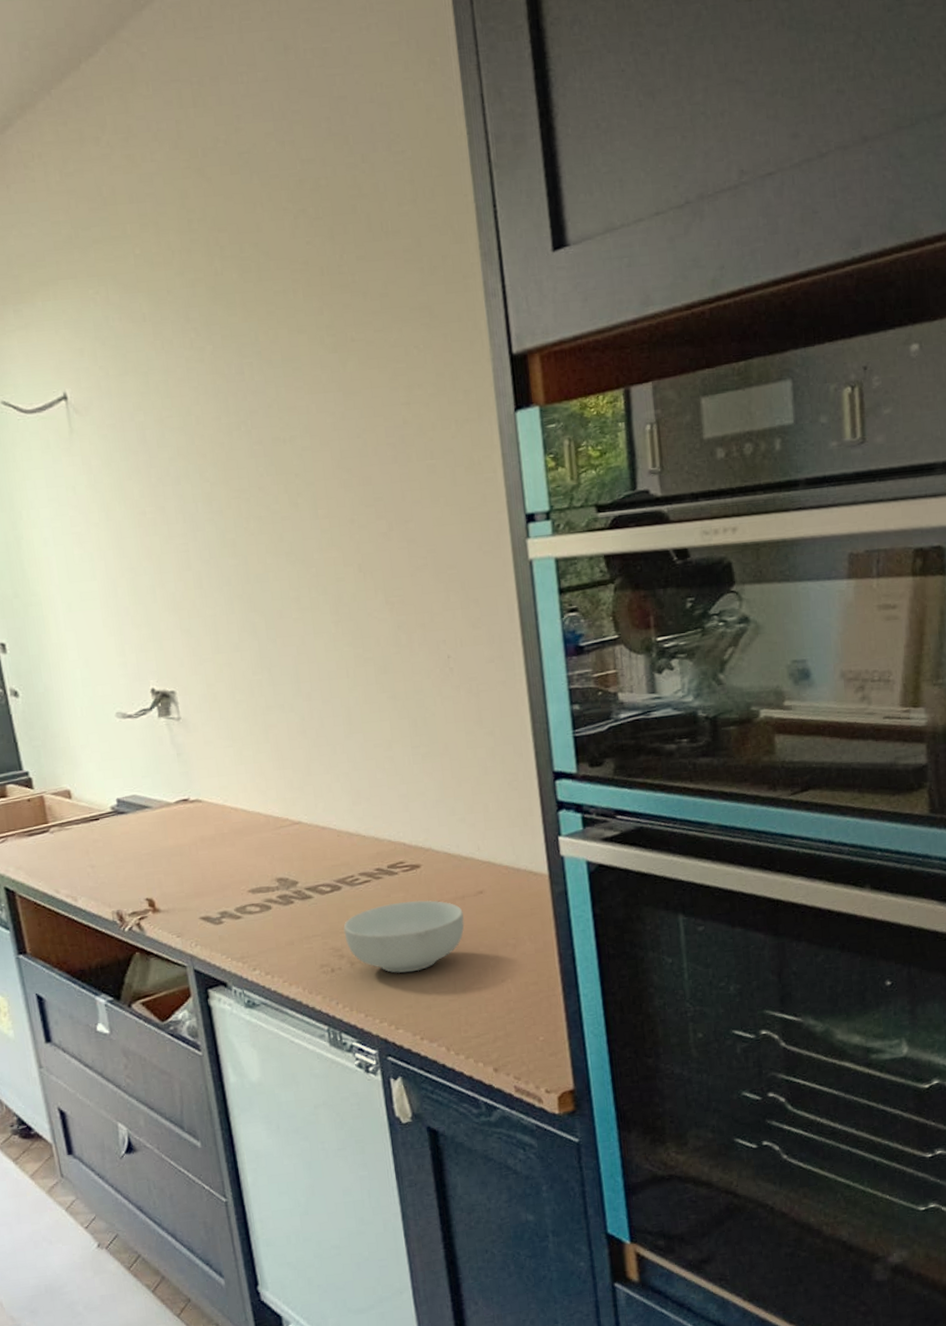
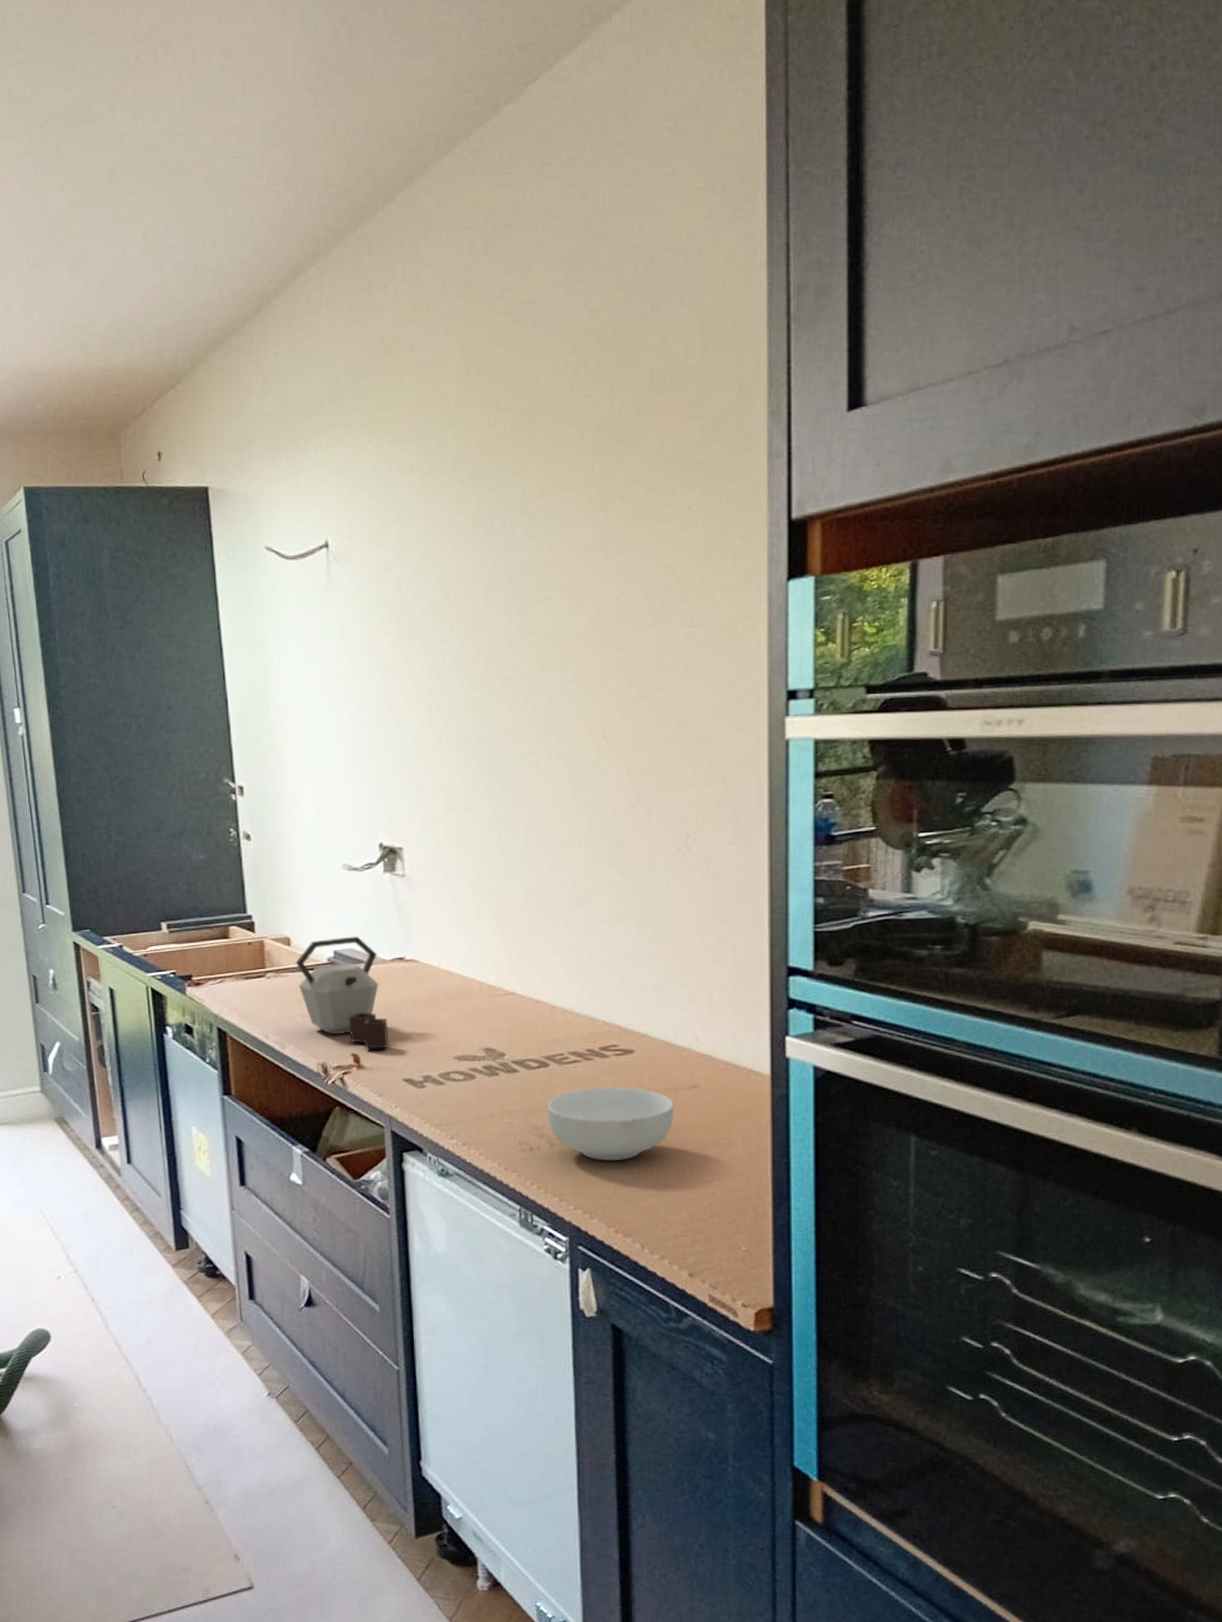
kettle: none [78,782,183,893] -> present [295,936,389,1050]

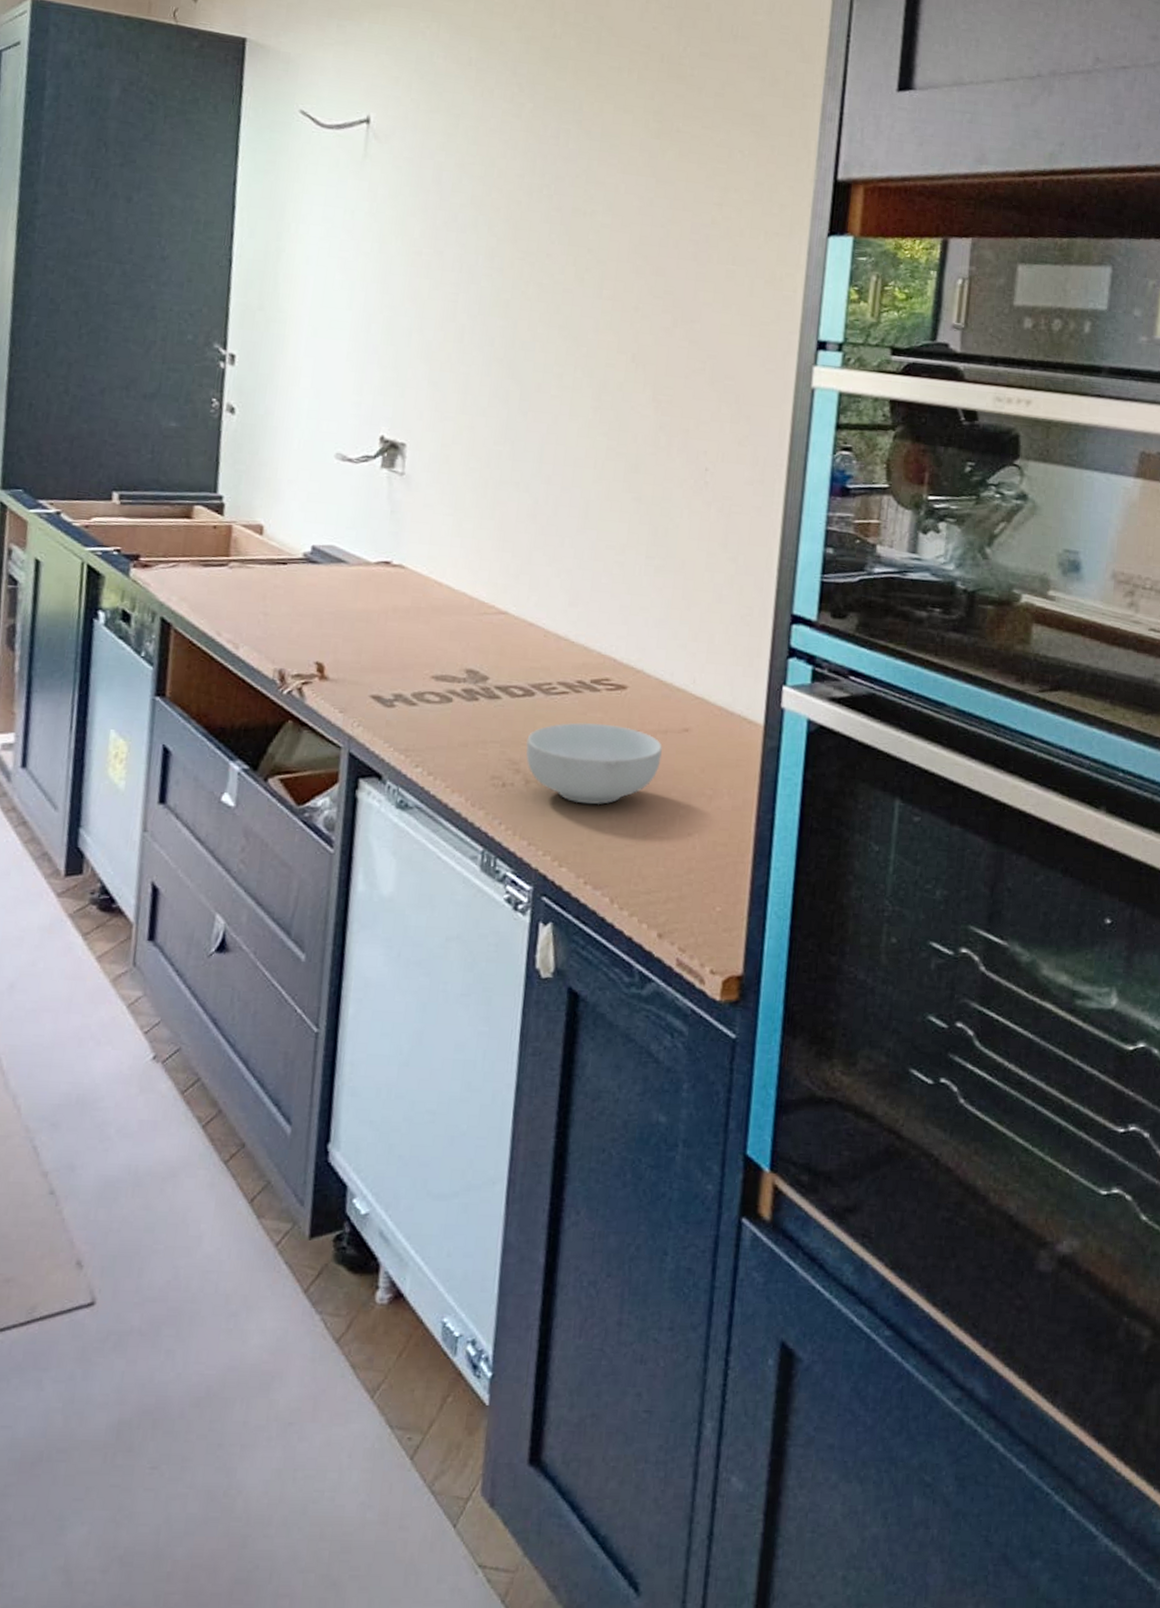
kettle: present [295,936,389,1050] -> none [265,532,363,660]

